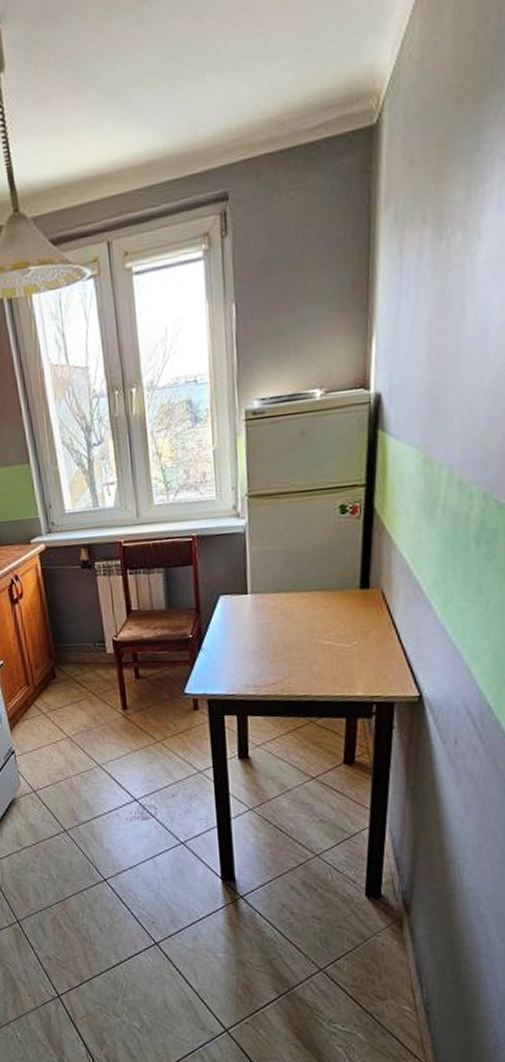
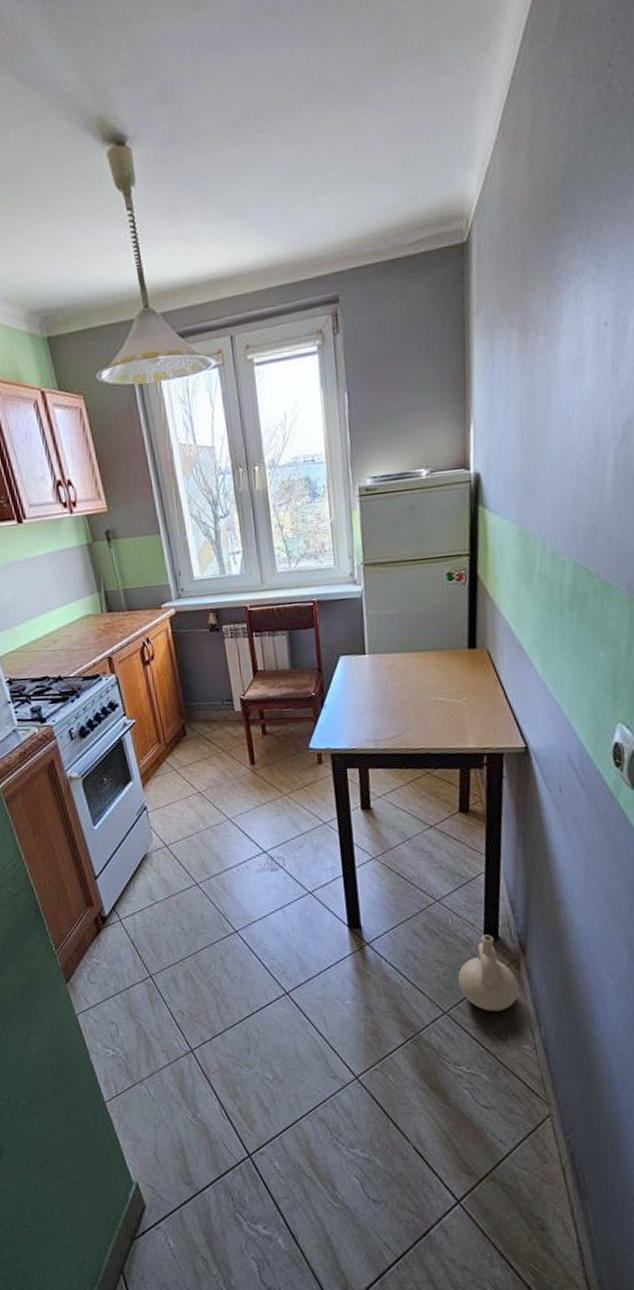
ceramic jug: none [336,892,401,971] -> present [458,935,519,1012]

